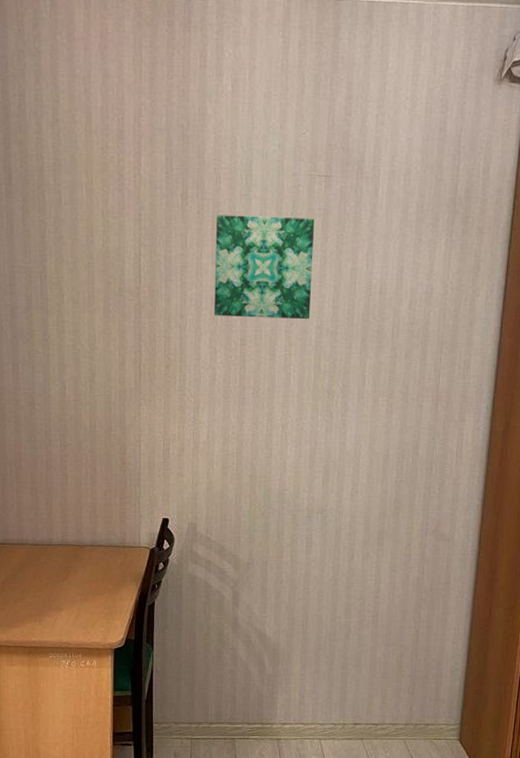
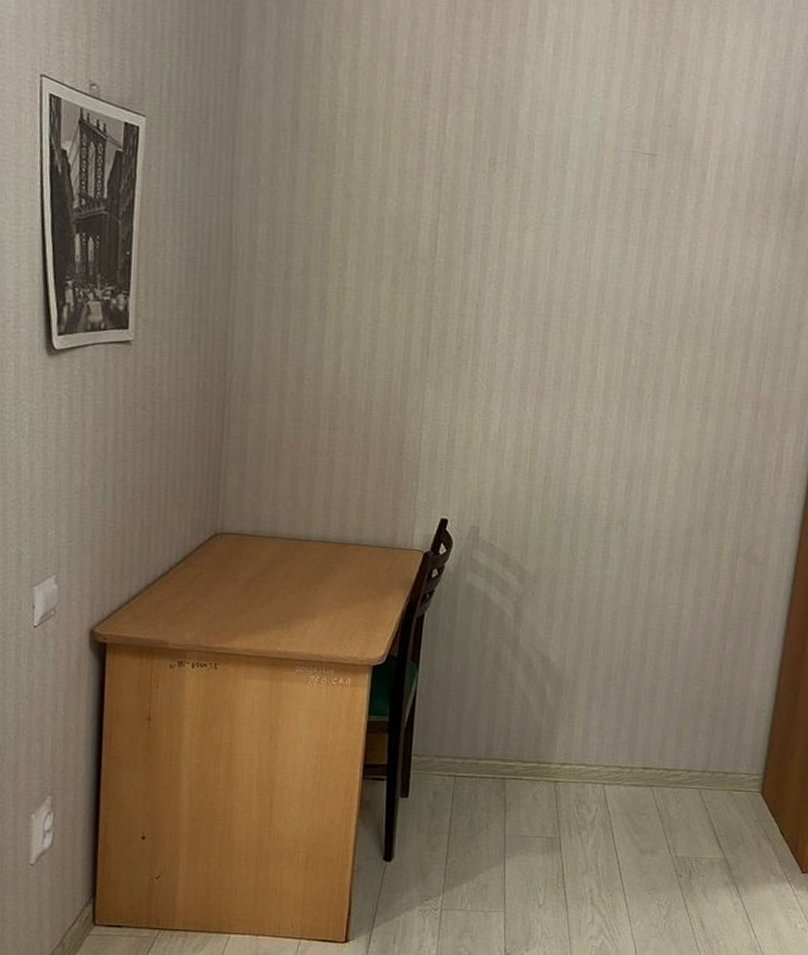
wall art: present [214,215,315,320] -> none [517,185,635,308]

